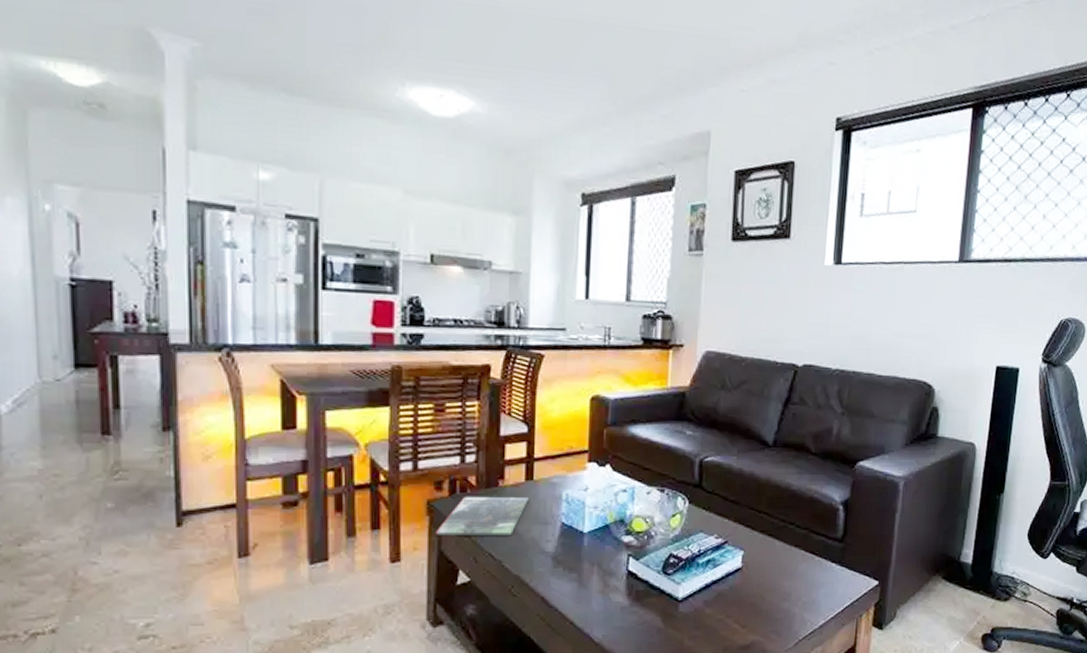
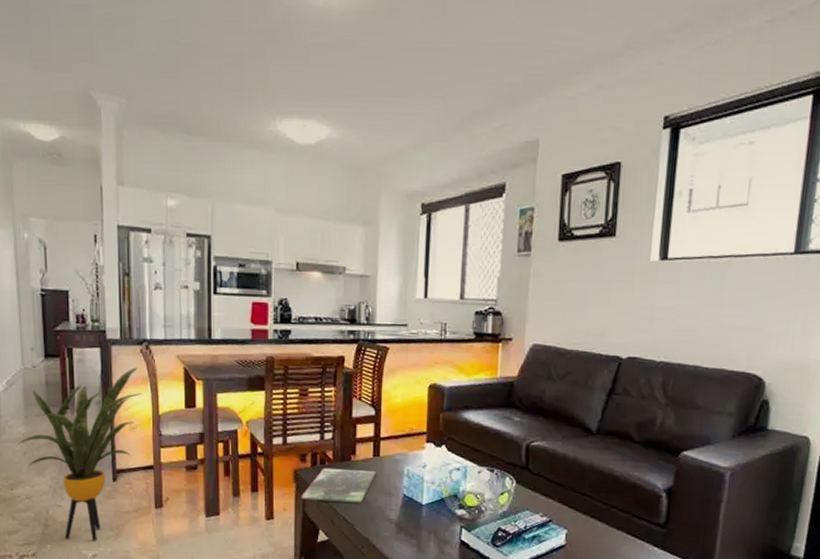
house plant: none [27,380,221,606] -> present [16,367,142,541]

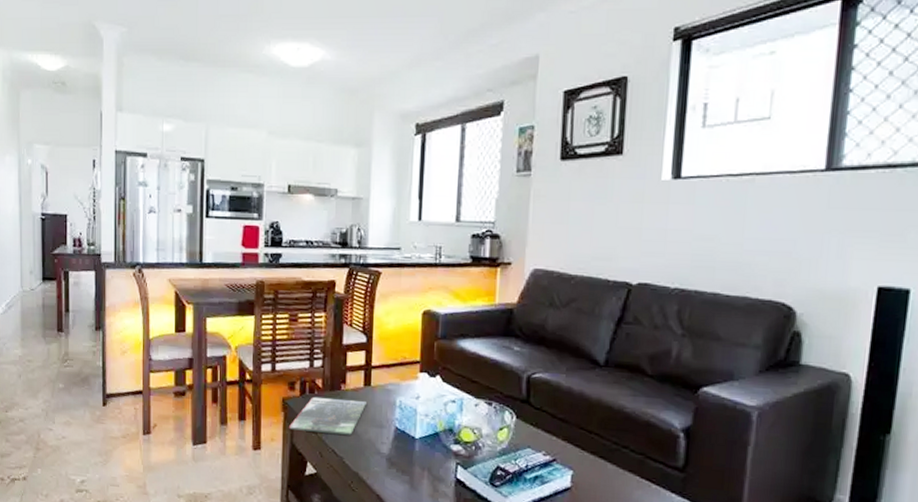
house plant: present [16,367,142,541] -> none [12,291,134,466]

